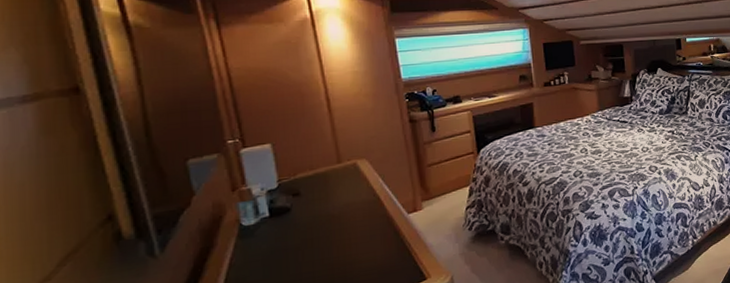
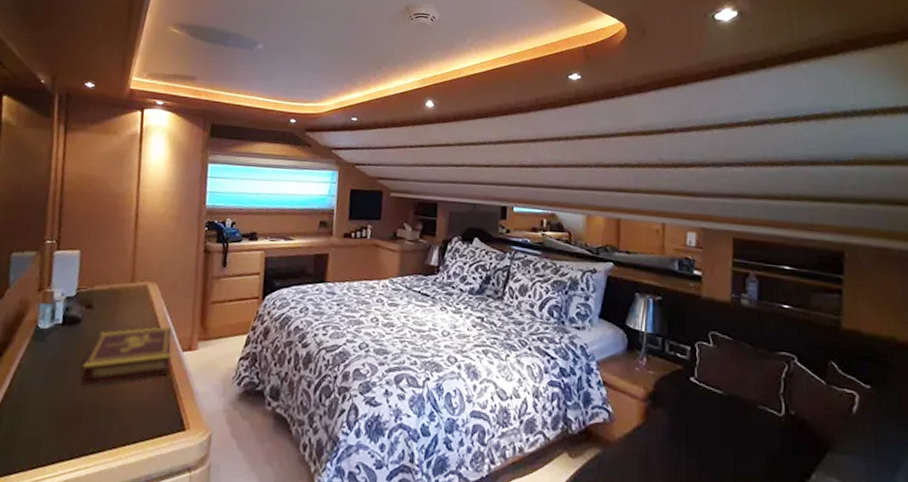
book: none [304,194,398,268] -> present [81,326,172,386]

